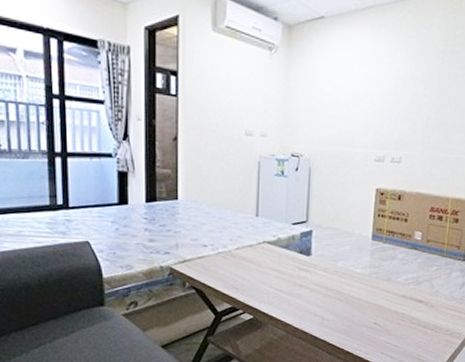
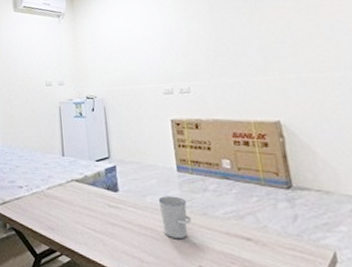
cup: none [348,262,375,301] -> present [158,196,192,240]

